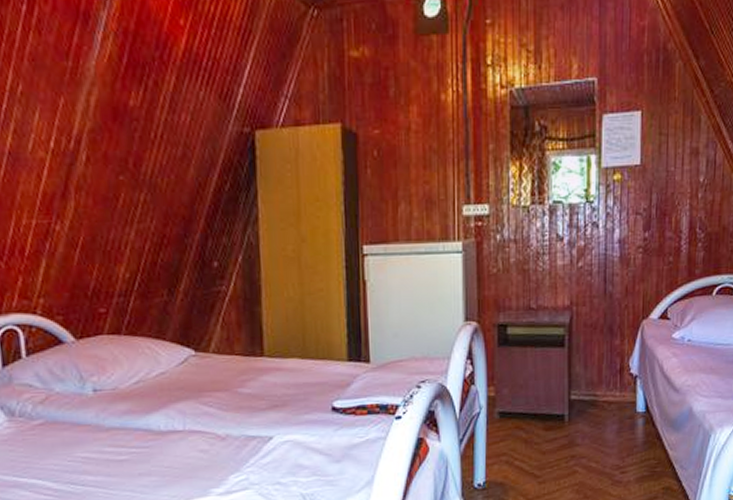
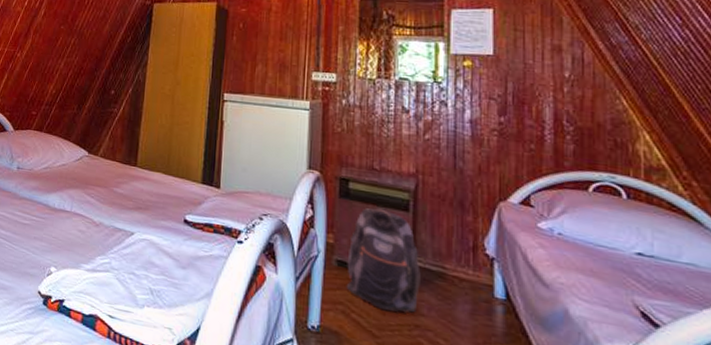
backpack: none [508,349,576,451] -> present [346,208,421,313]

